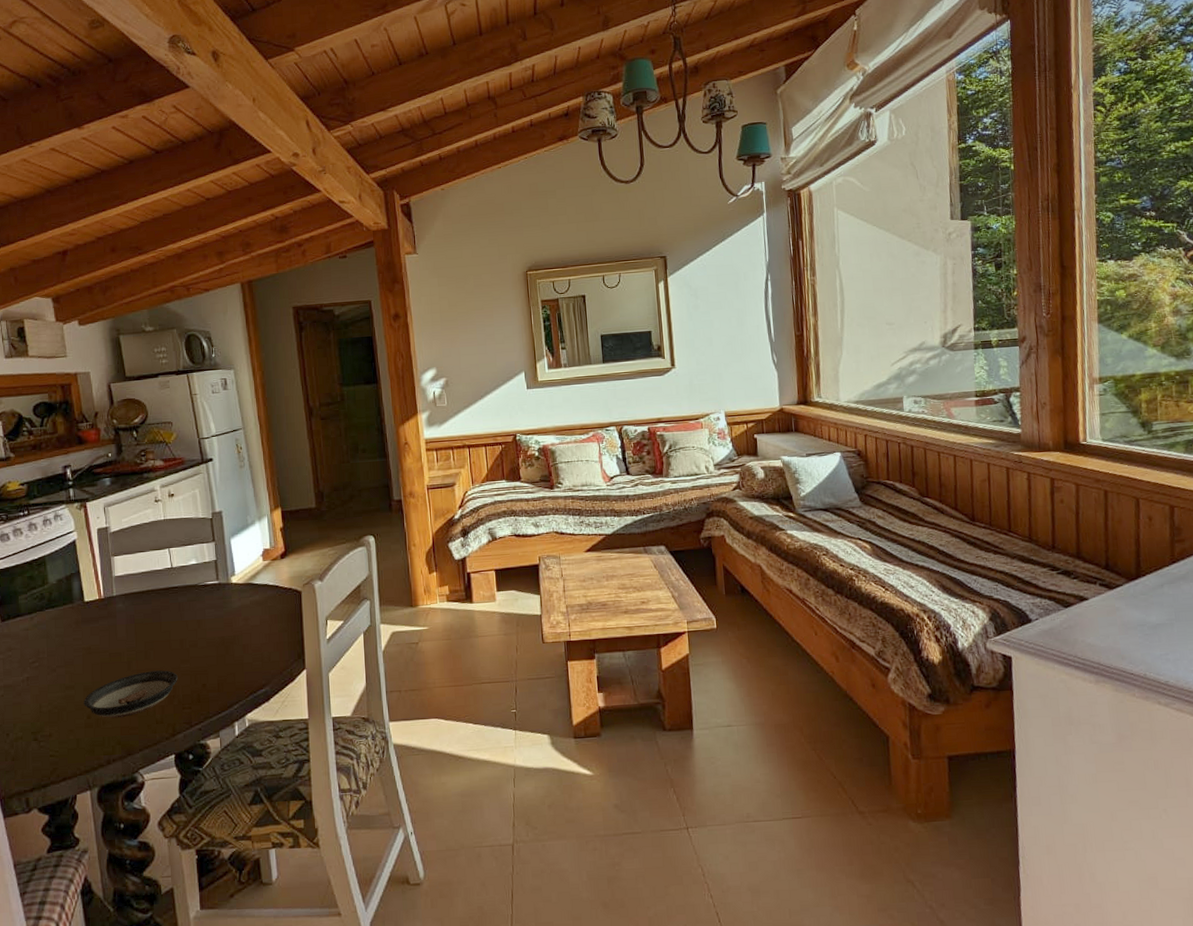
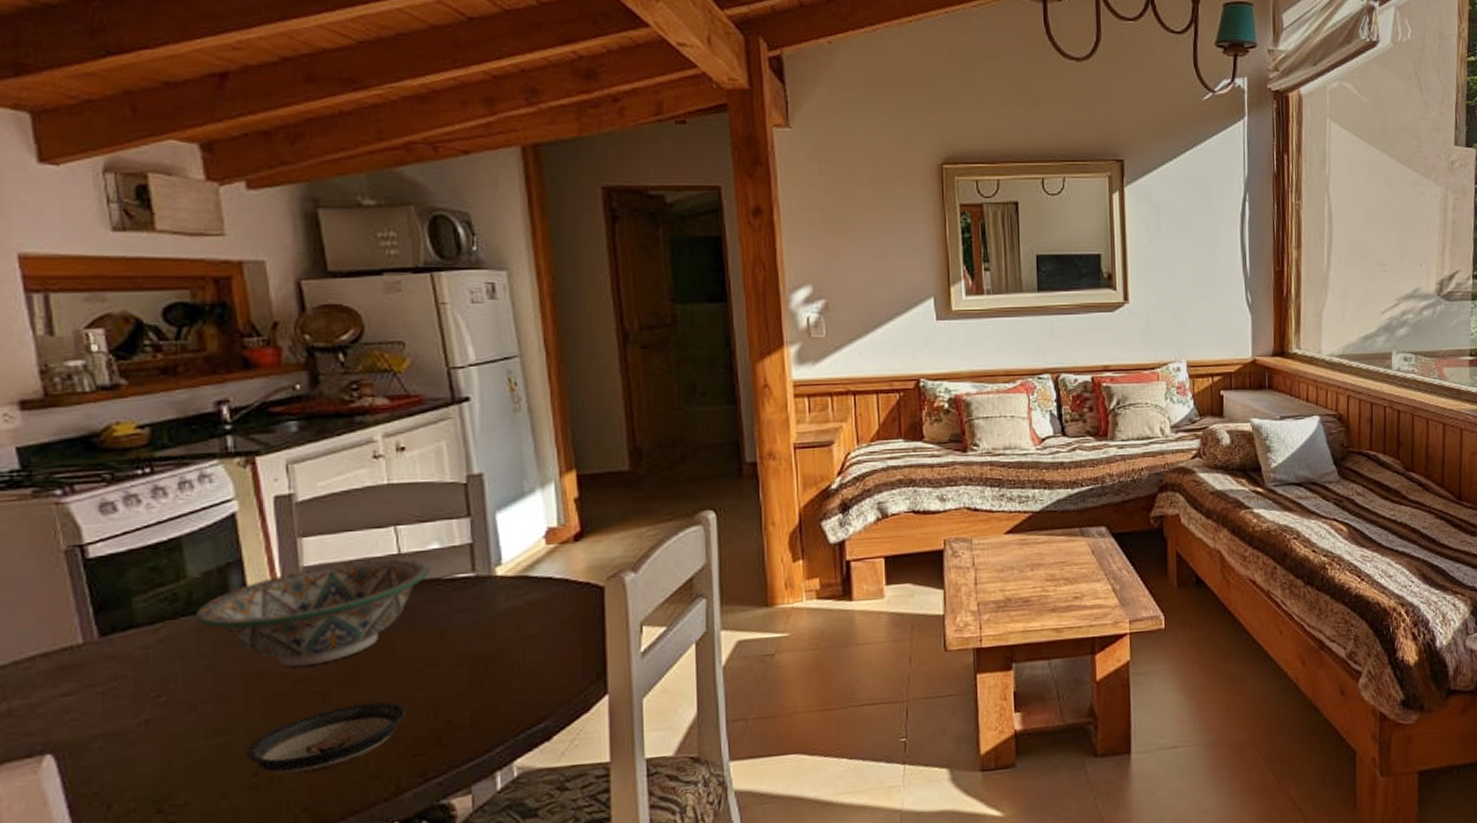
decorative bowl: none [53,570,191,645] -> present [194,557,430,667]

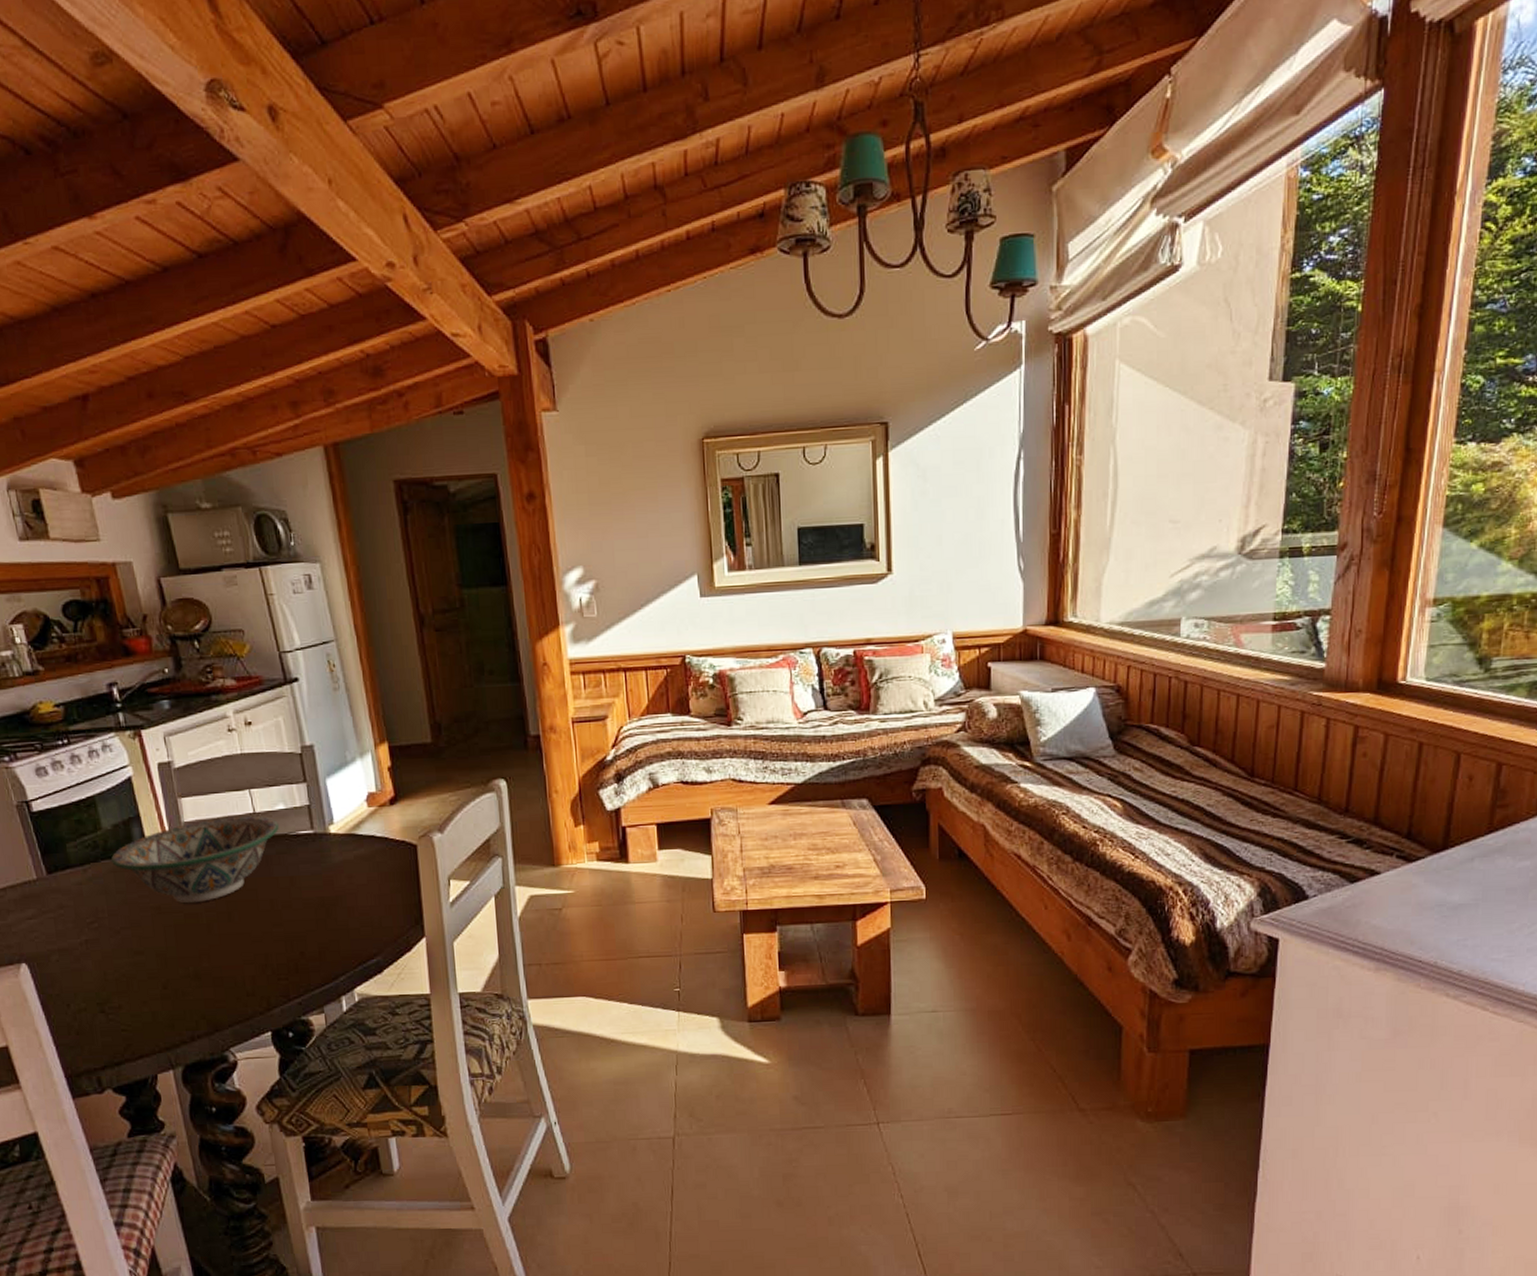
saucer: present [246,701,406,775] -> none [157,935,270,990]

